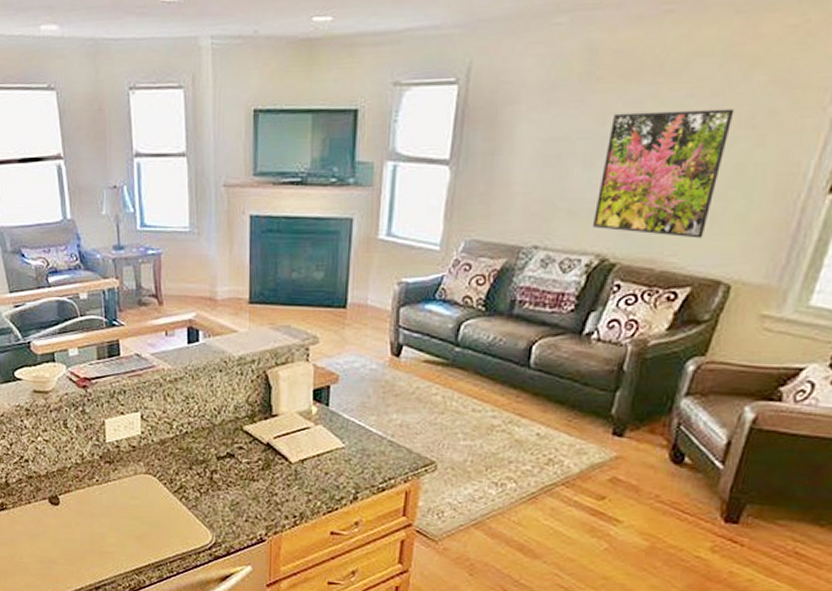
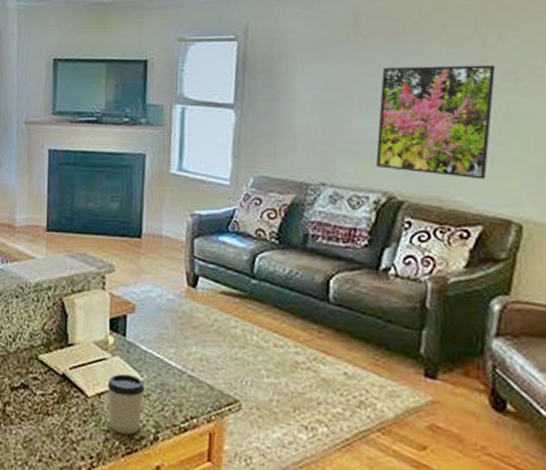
cup: none [310,441,347,496] -> present [107,374,145,435]

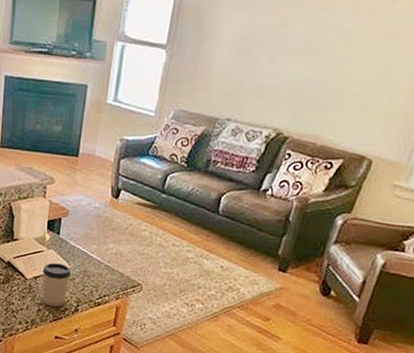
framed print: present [375,65,496,179] -> none [272,20,383,122]

